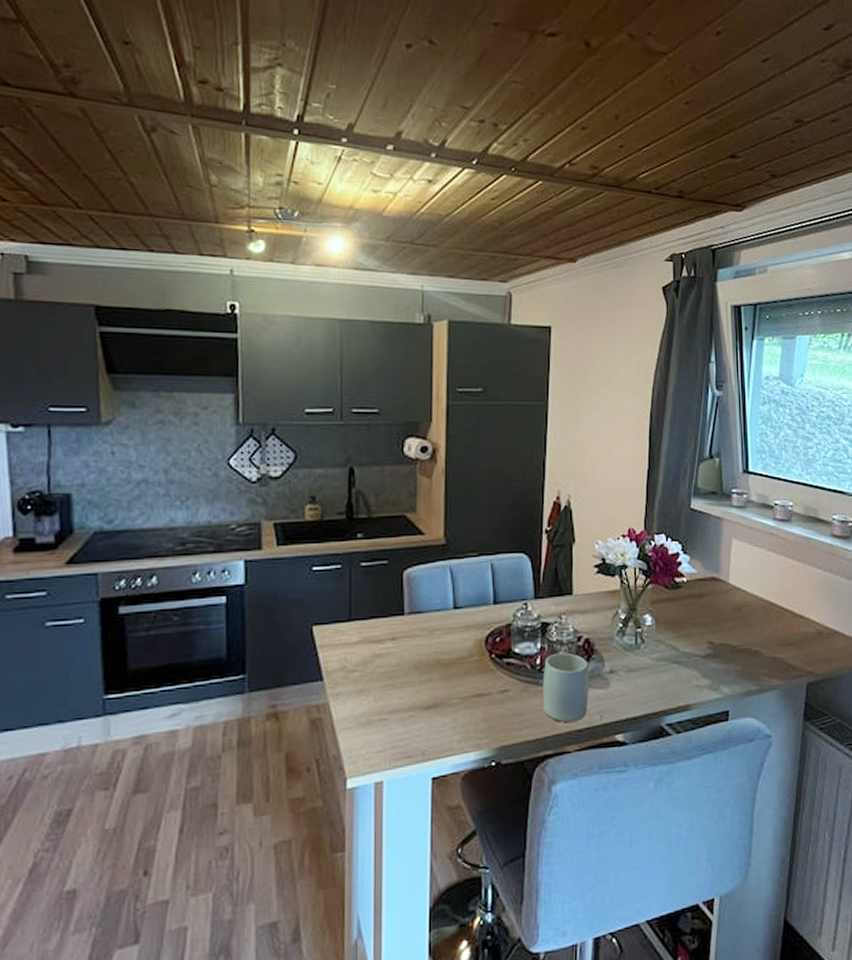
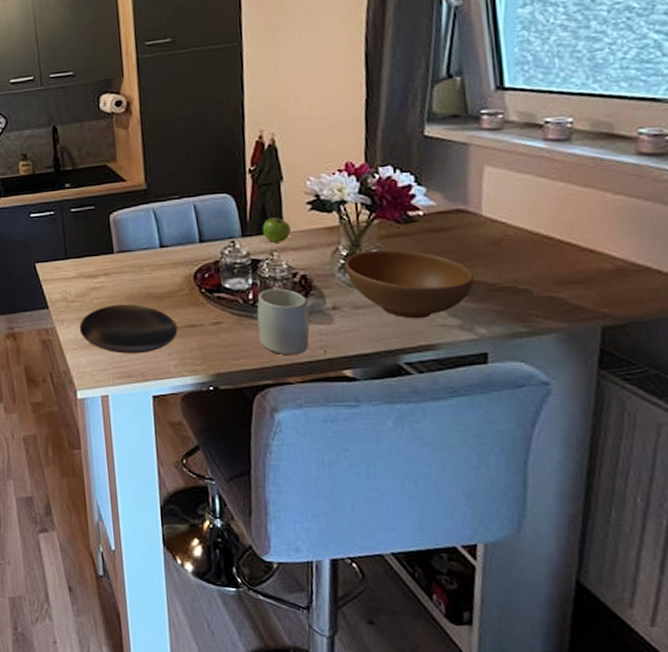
plate: none [357,672,465,731] -> present [79,304,178,354]
fruit: none [553,580,578,605] -> present [262,217,291,243]
bowl: none [623,613,721,681] -> present [345,249,474,319]

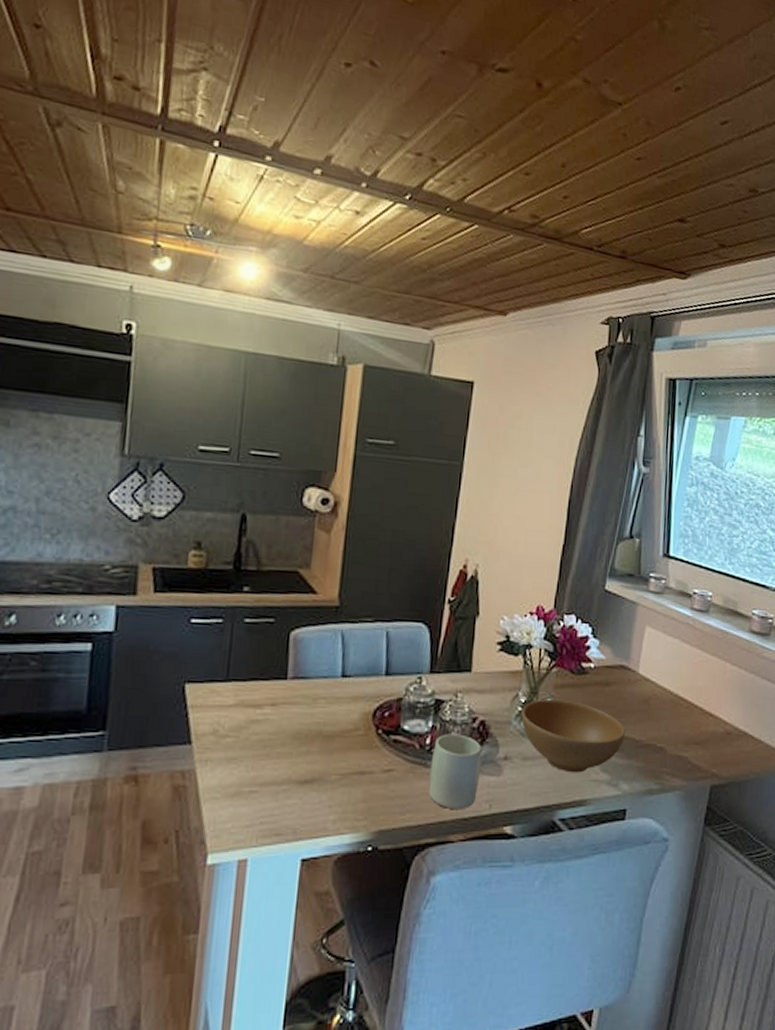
plate: present [79,304,178,354] -> none [226,742,345,806]
fruit: present [262,217,291,243] -> none [450,655,478,683]

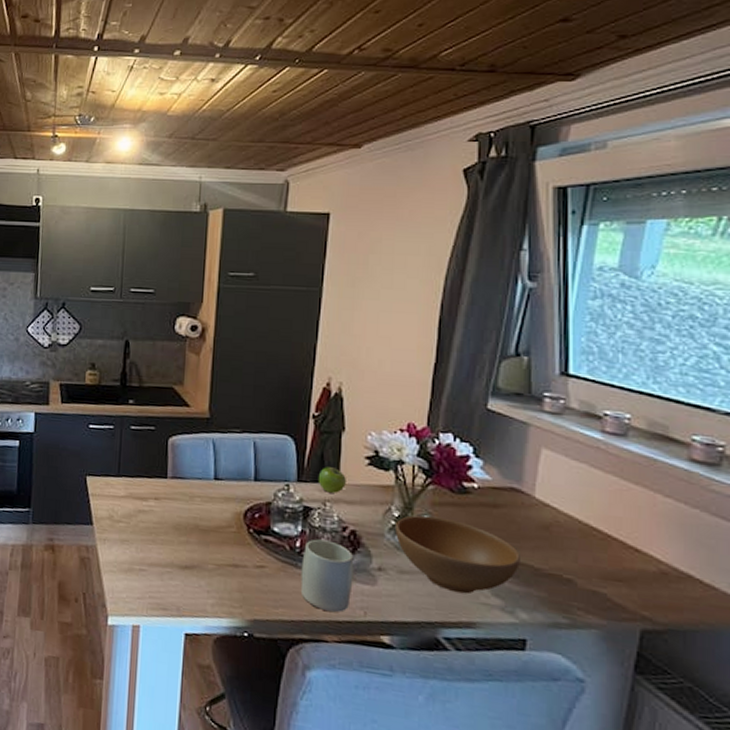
fruit: none [450,655,478,683] -> present [318,467,346,493]

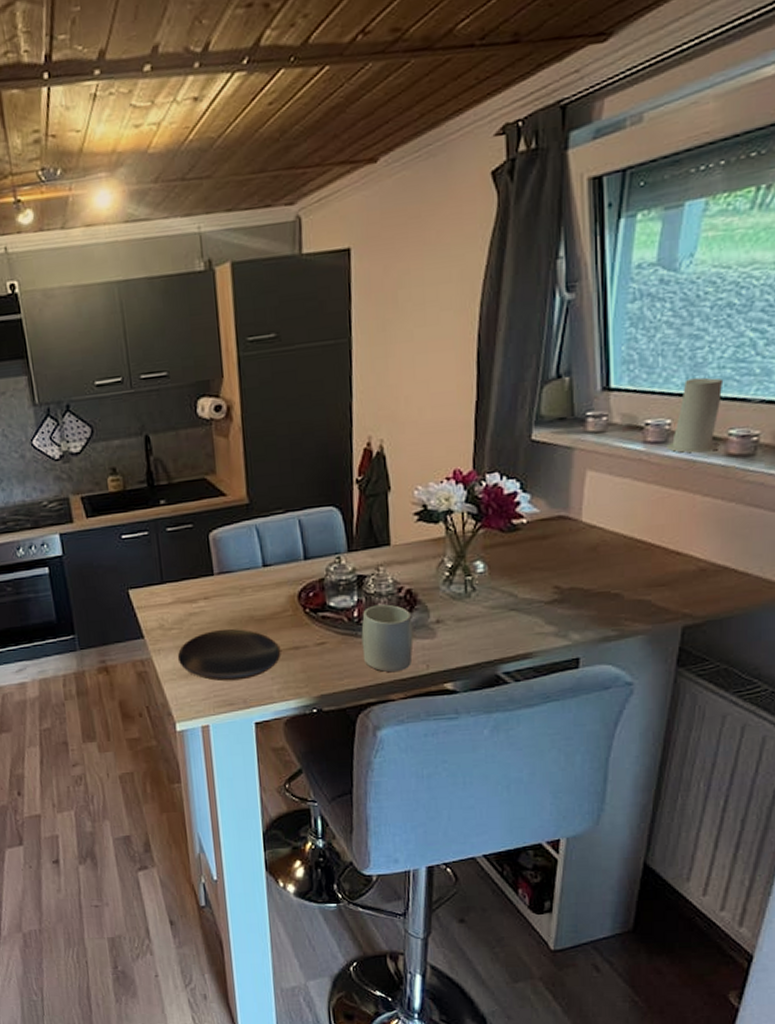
plate: none [120,531,221,587] -> present [177,628,281,682]
fruit: present [318,467,346,493] -> none [368,530,397,557]
bowl: present [396,515,520,594] -> none [450,559,570,629]
candle: none [626,379,687,454] -> present [667,377,724,454]

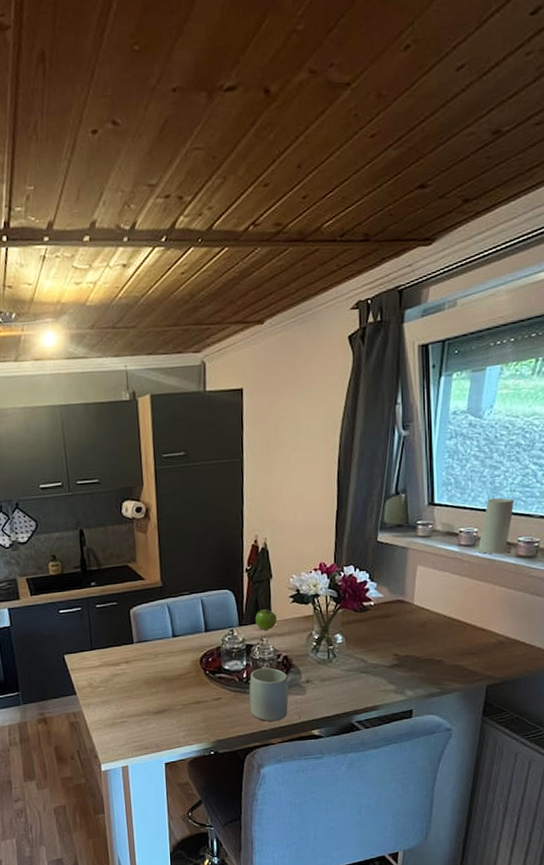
plate: present [177,628,281,682] -> none [103,687,186,730]
fruit: none [368,530,397,557] -> present [255,609,277,630]

